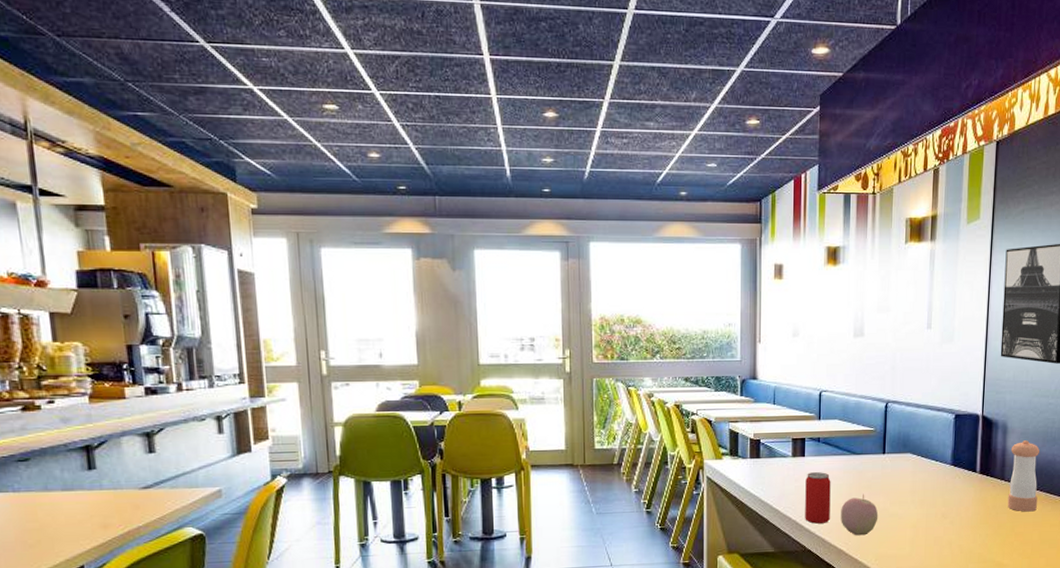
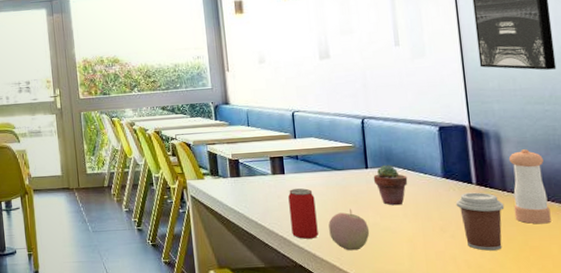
potted succulent: none [888,451,920,492] -> present [373,165,408,206]
coffee cup: none [959,480,1000,537] -> present [455,192,505,251]

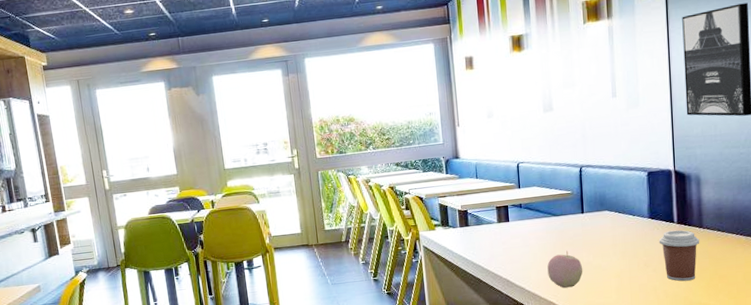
beverage can: present [288,188,318,239] -> none [512,234,538,280]
potted succulent: present [373,165,408,206] -> none [588,209,618,246]
pepper shaker: present [508,149,551,224] -> none [706,189,738,256]

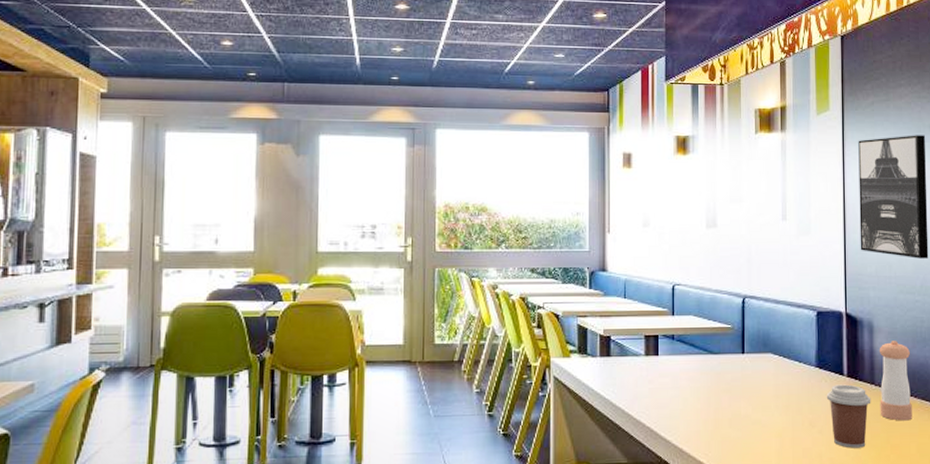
apple: present [547,250,583,289] -> none [699,398,740,446]
pepper shaker: none [706,189,738,256] -> present [879,341,912,421]

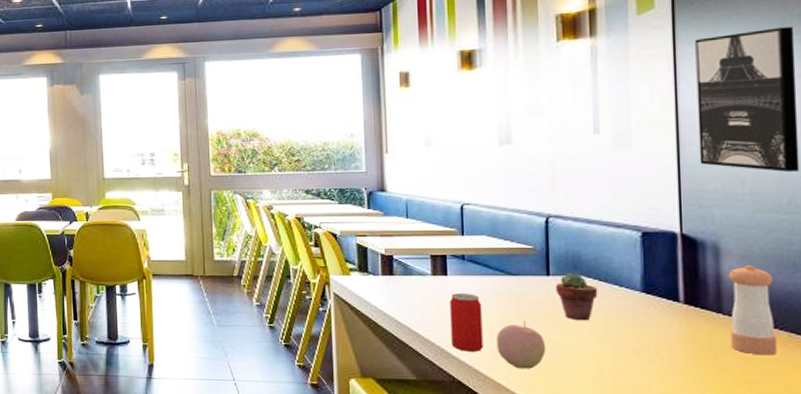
beverage can: none [660,373,687,431] -> present [450,293,483,352]
apple: none [699,398,740,446] -> present [496,320,547,369]
potted succulent: none [748,350,782,396] -> present [555,273,598,321]
coffee cup: present [826,384,871,448] -> none [656,312,718,382]

